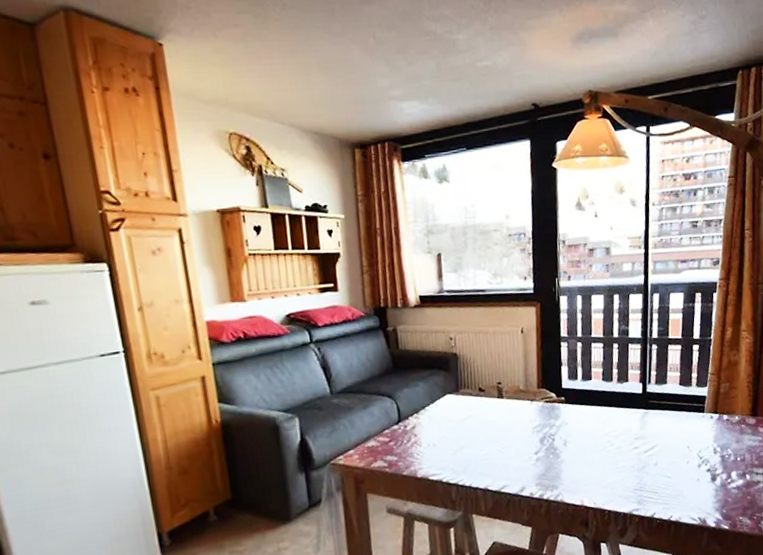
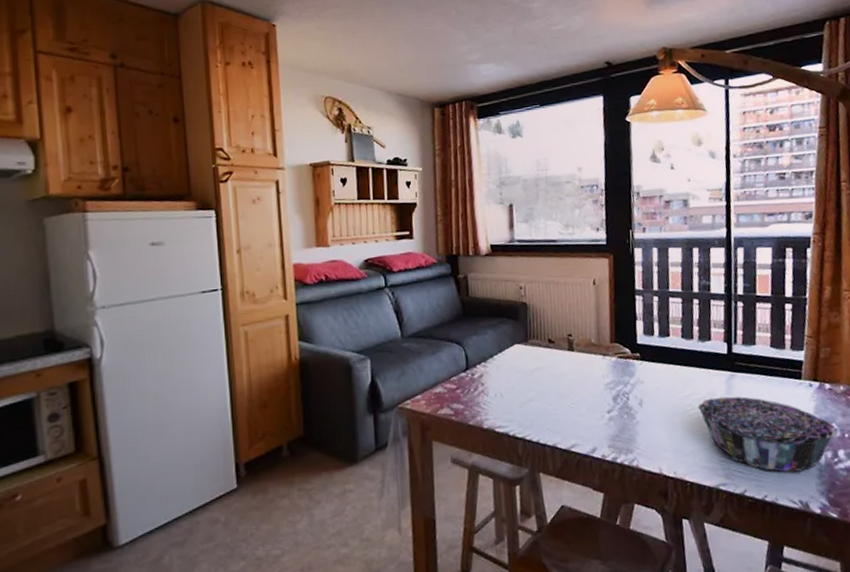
decorative bowl: none [615,431,730,495] -> present [697,396,836,472]

